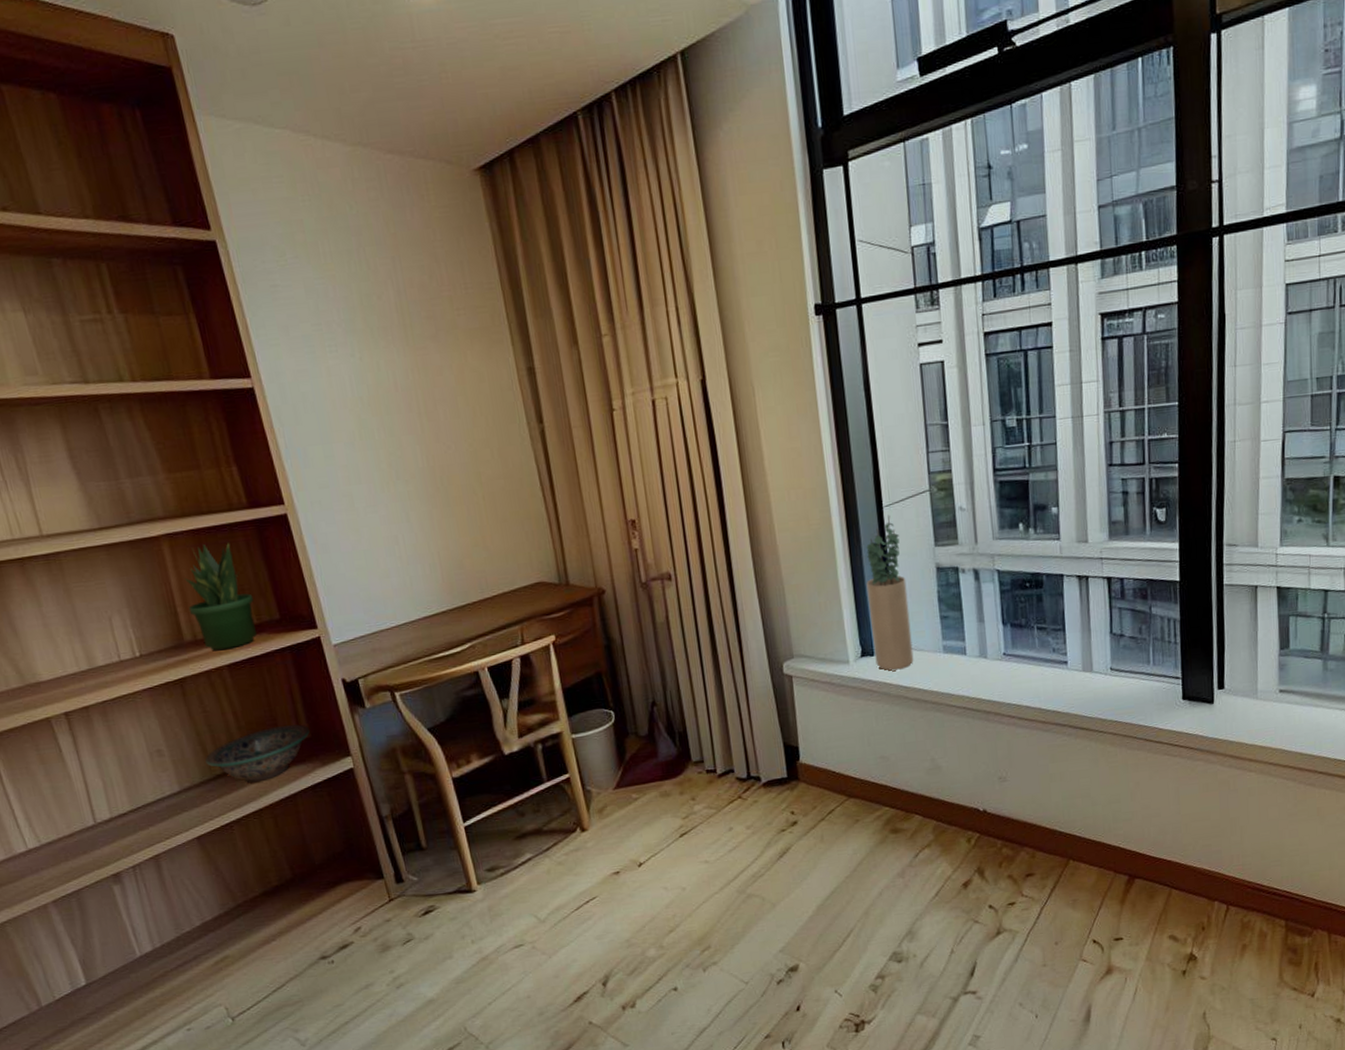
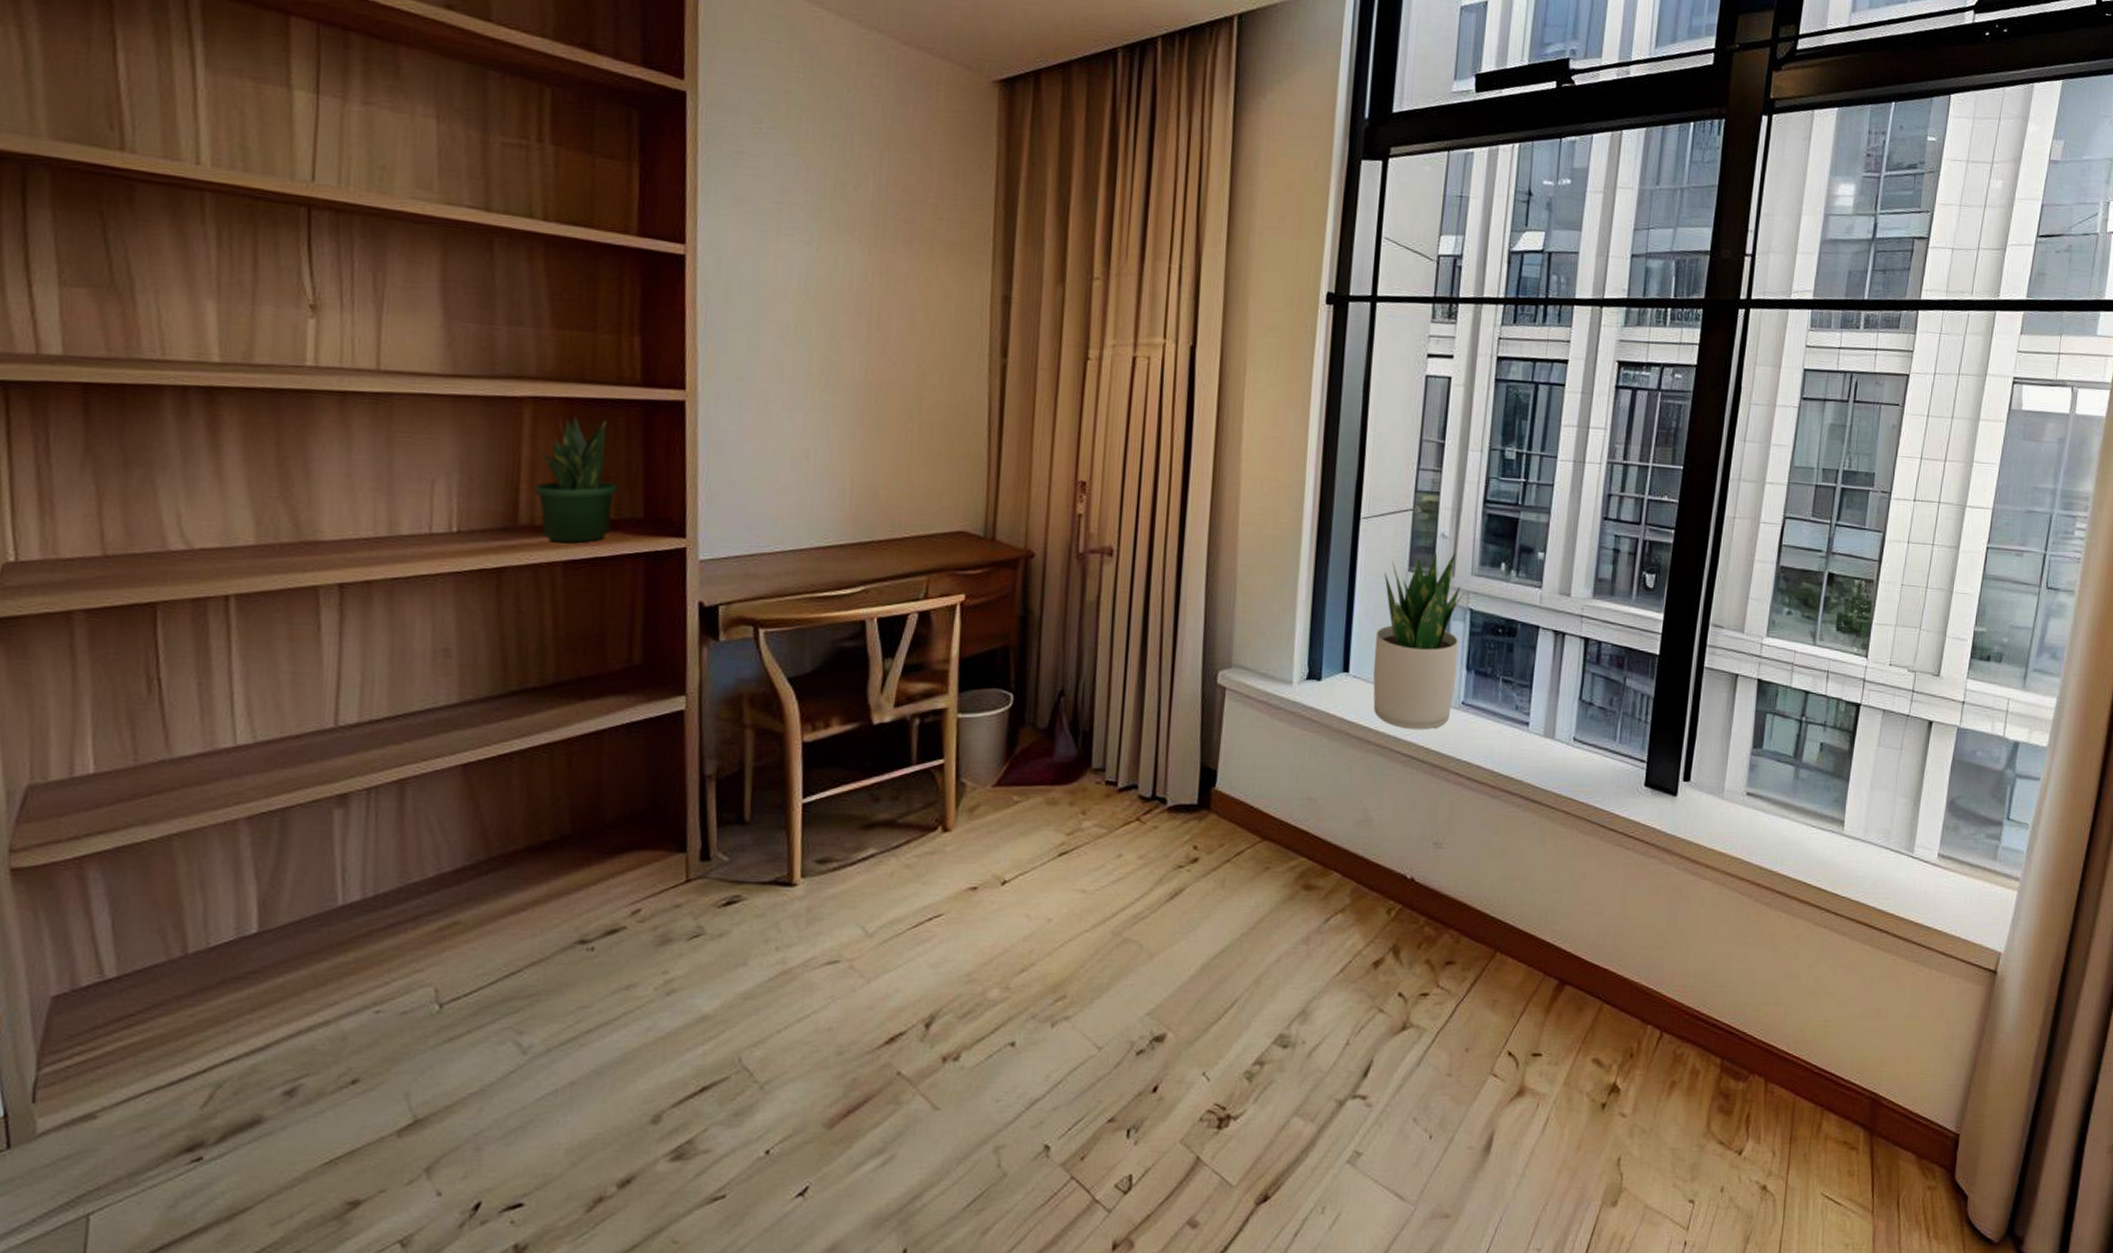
decorative bowl: present [205,724,311,783] -> none [502,644,644,709]
vase: present [866,515,914,671] -> none [1321,528,1372,701]
planter: none [913,523,995,686] -> present [1373,552,1464,730]

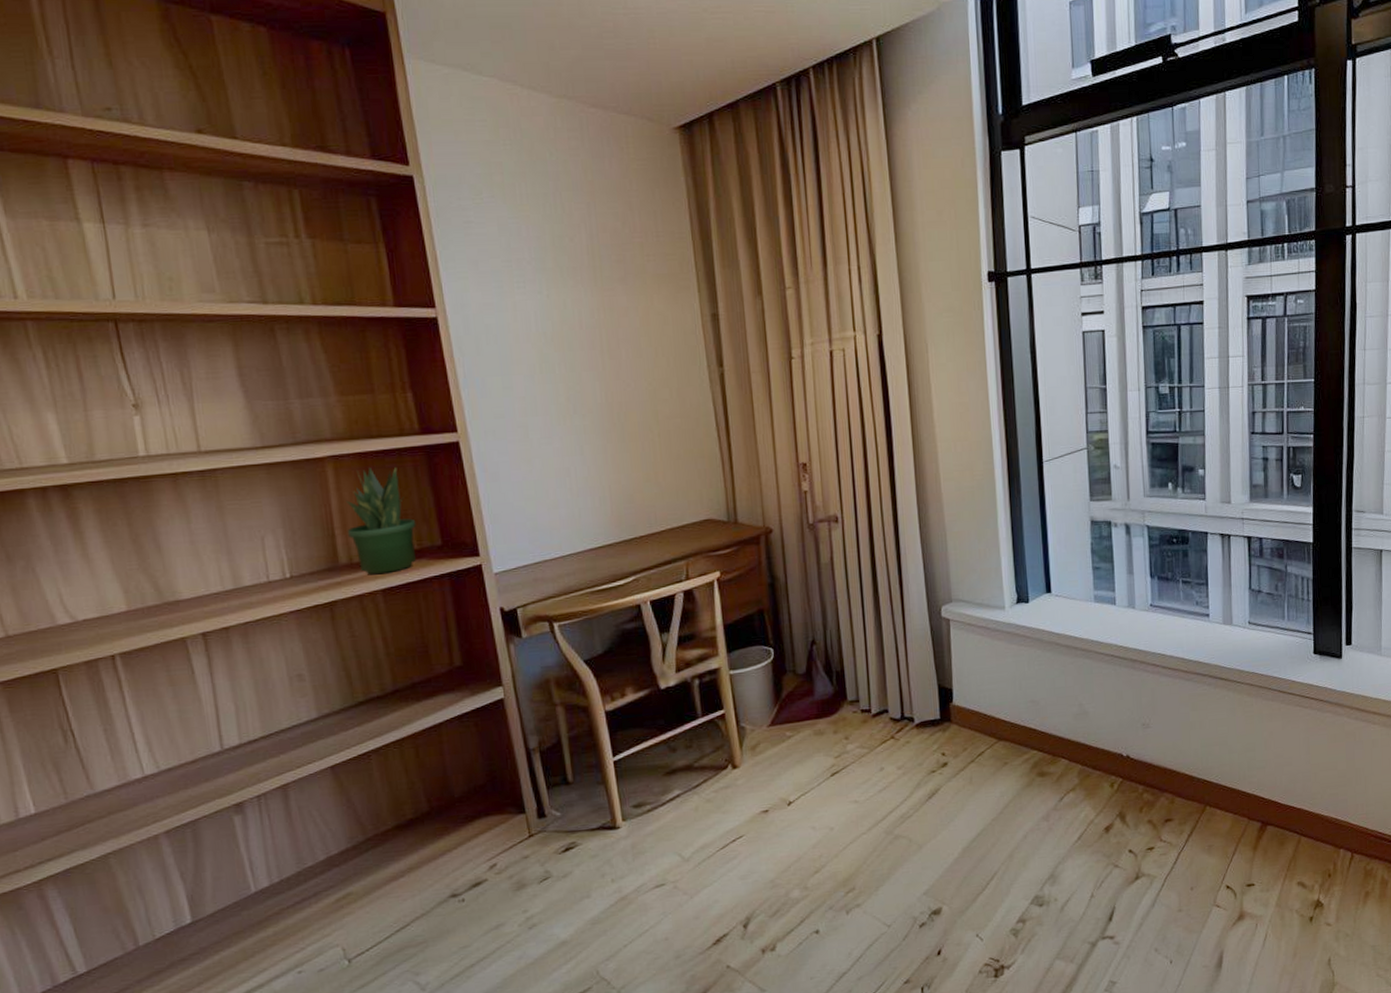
planter: present [1373,552,1464,730] -> none [1069,481,1143,634]

